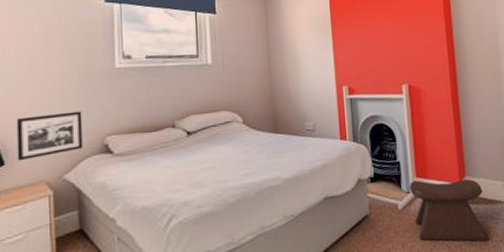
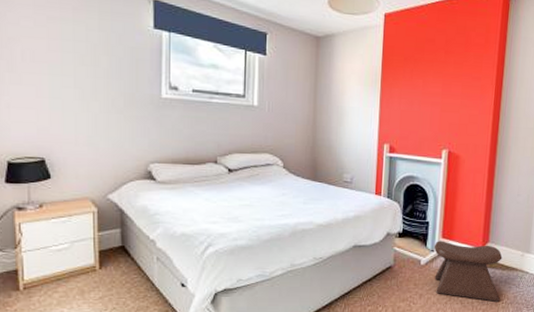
picture frame: present [16,111,83,161] -> none [62,135,127,177]

